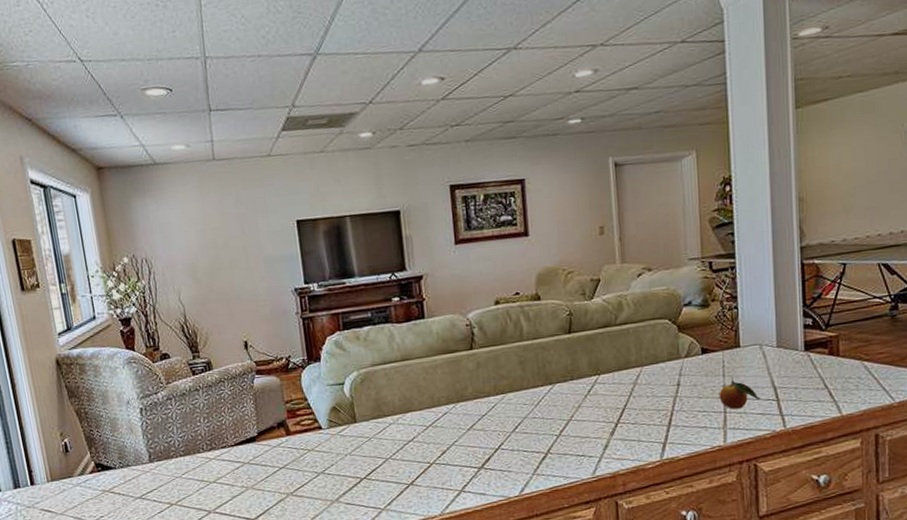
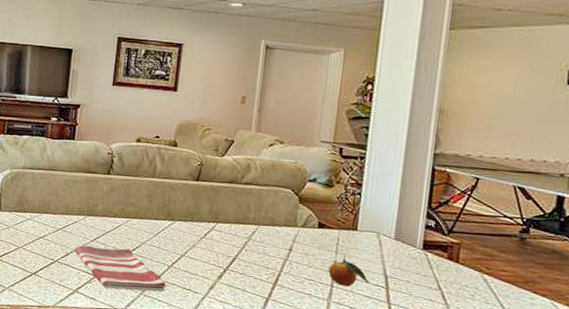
dish towel: none [450,427,559,478] -> present [74,245,166,292]

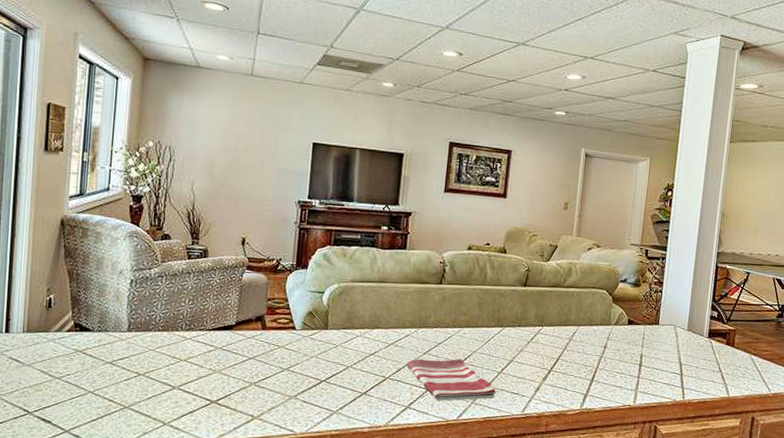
fruit: present [328,255,370,287] -> none [635,348,668,377]

